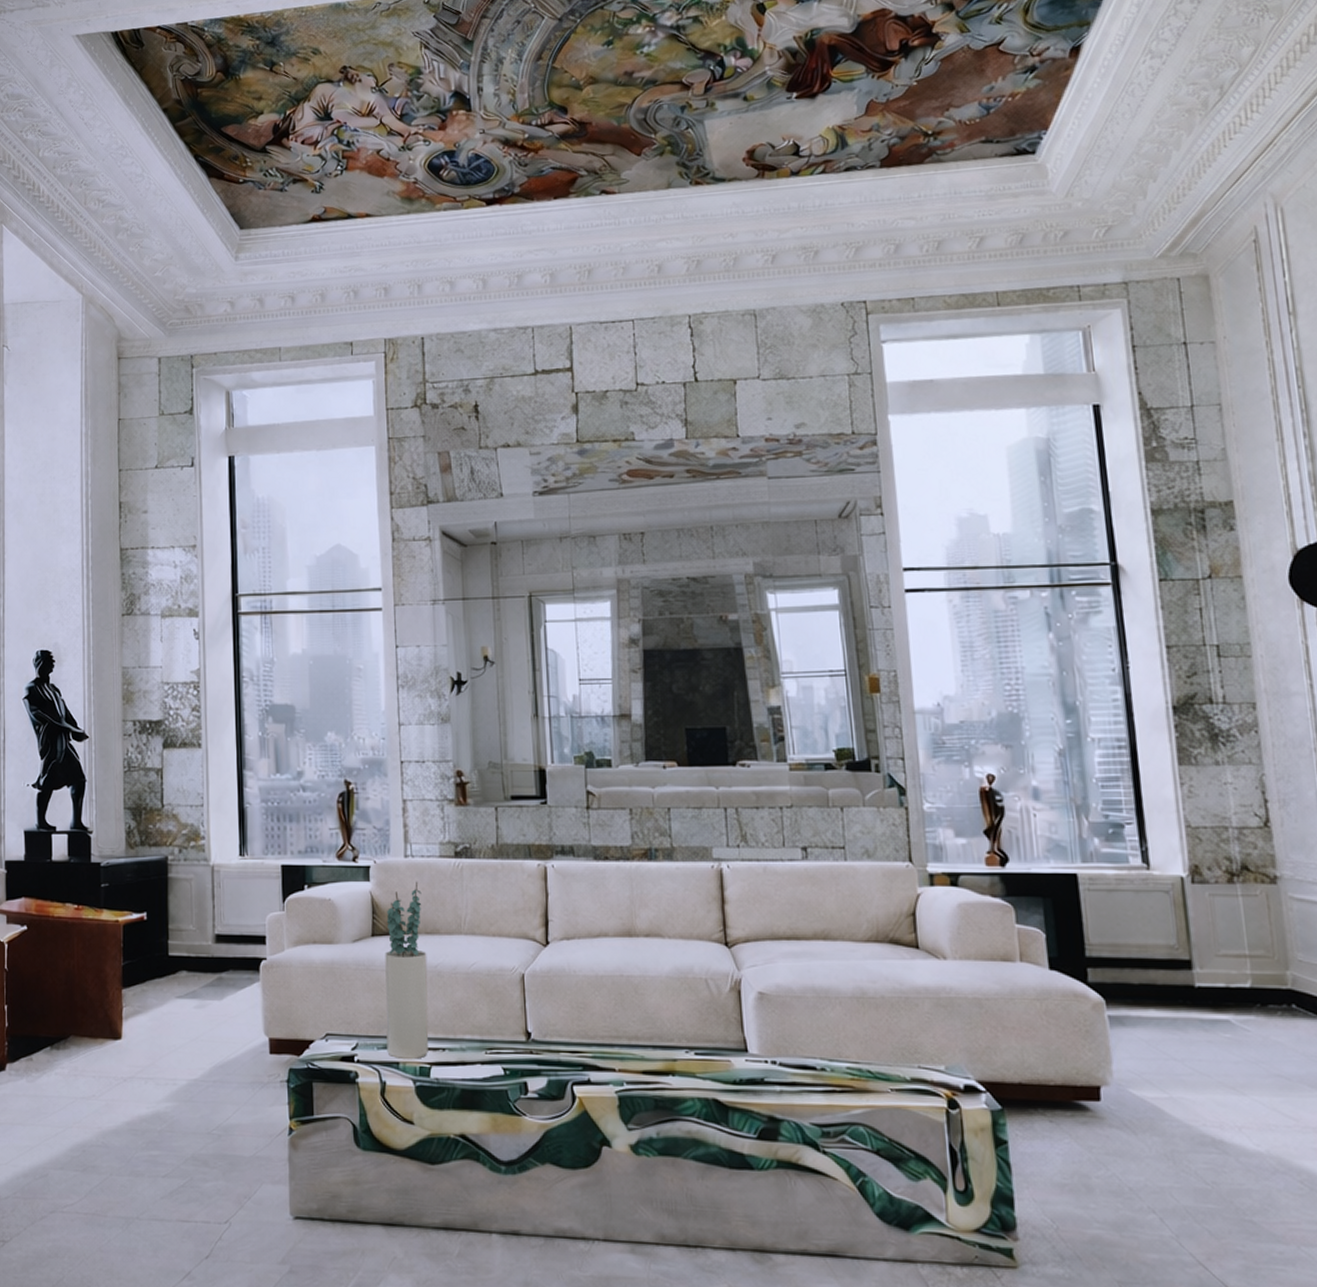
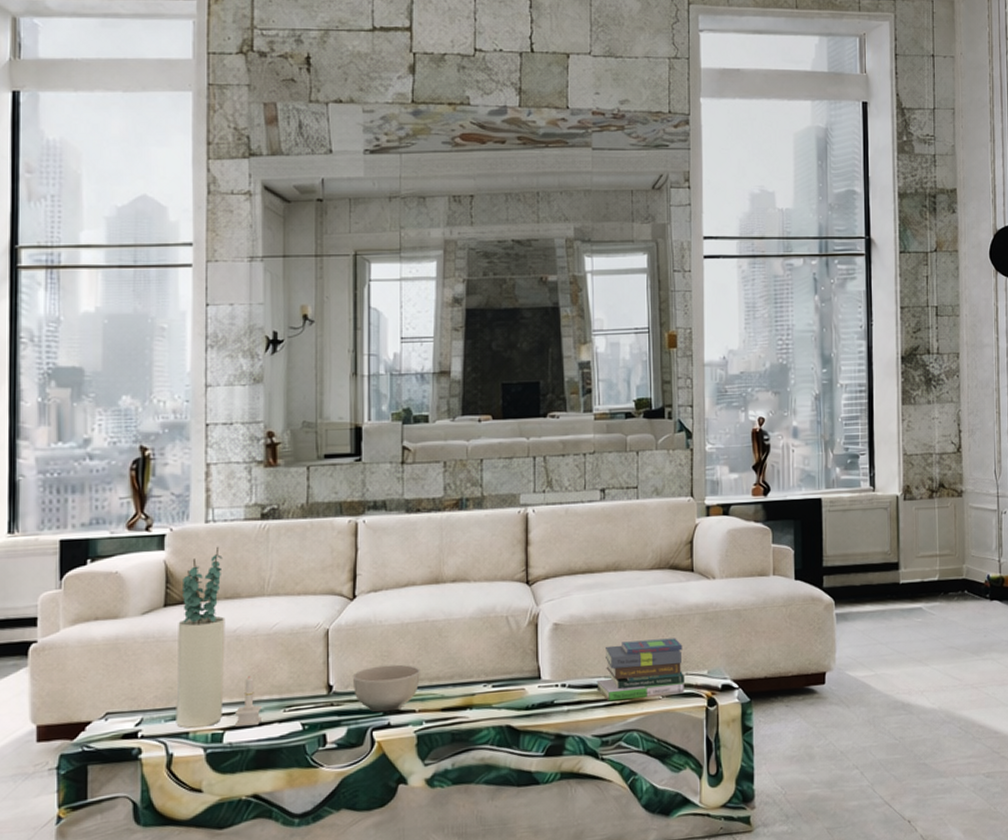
candle: none [440,1012,465,1064] -> present [234,675,261,727]
bowl: none [549,1017,618,1067] -> present [352,664,420,713]
books: none [811,1021,918,1090] -> present [596,638,685,702]

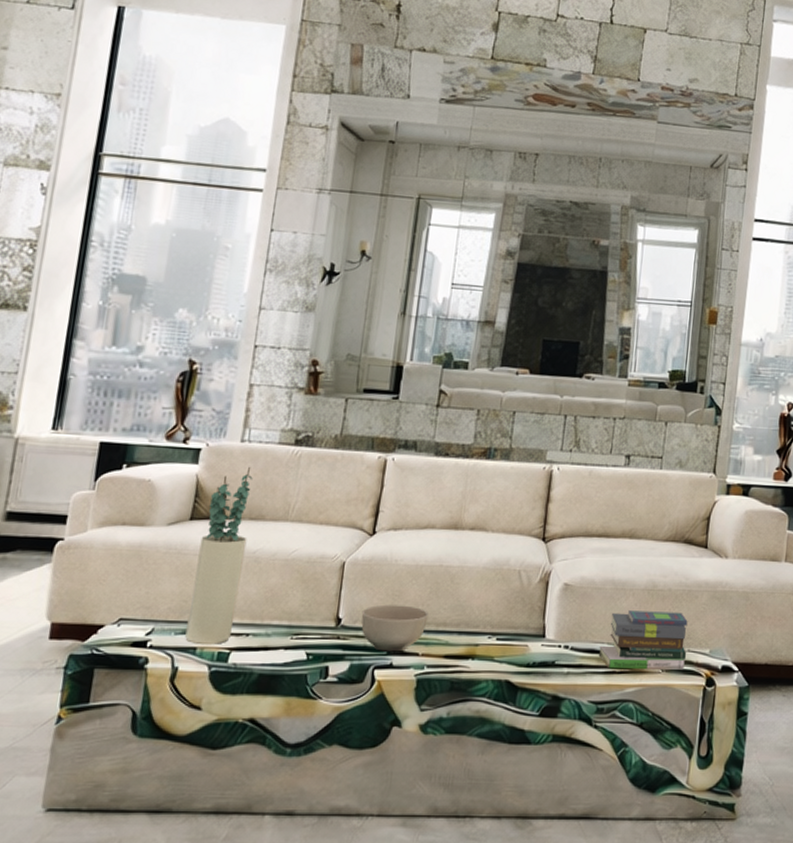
candle: present [234,675,261,727] -> none [241,598,270,649]

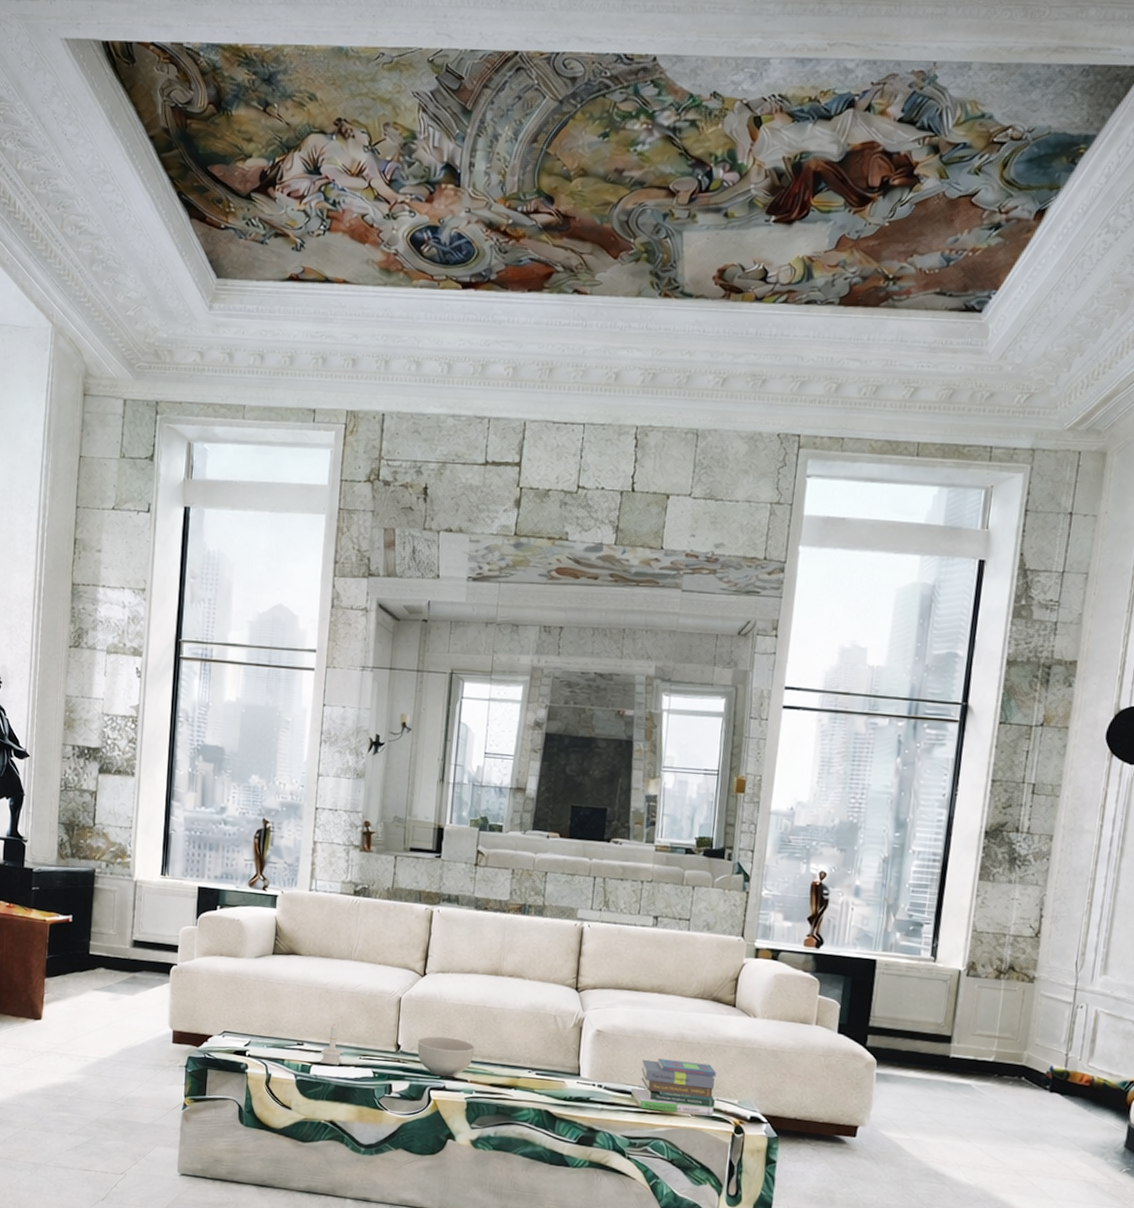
vase: present [185,466,253,645] -> none [275,912,321,1058]
candle: none [241,598,270,649] -> present [320,1023,342,1065]

